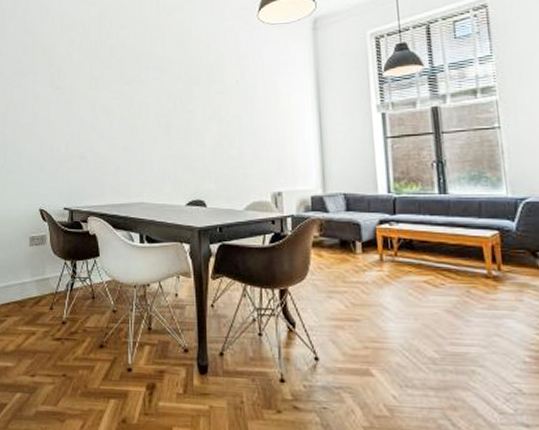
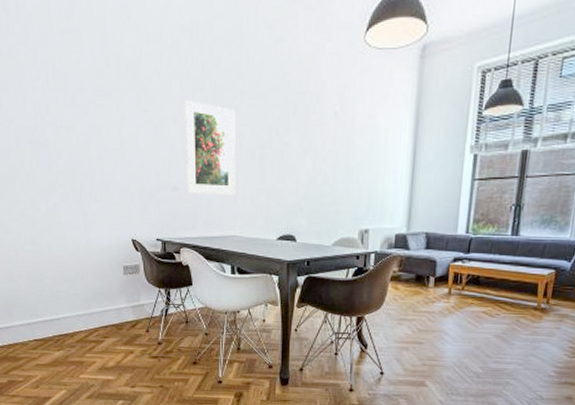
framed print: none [93,76,144,163] -> present [184,99,236,195]

